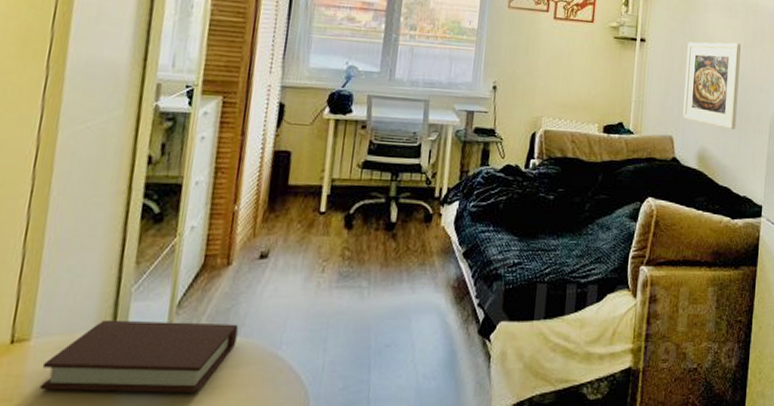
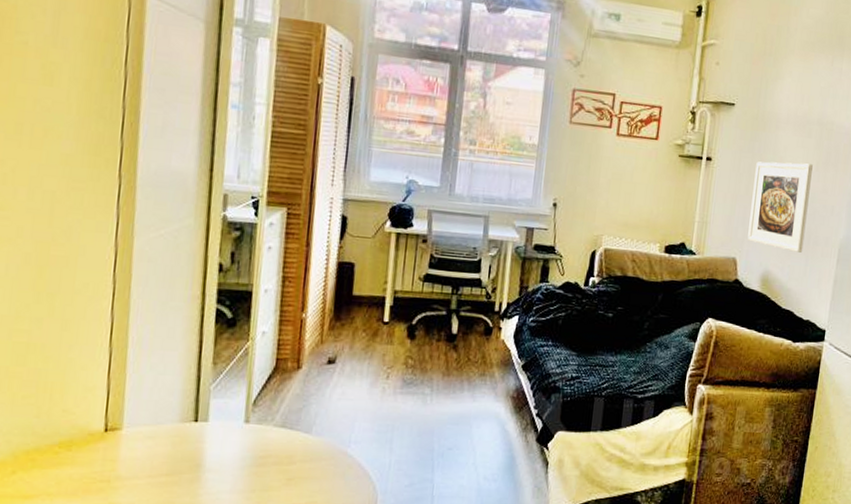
book: present [40,319,239,393] -> none [134,414,310,482]

